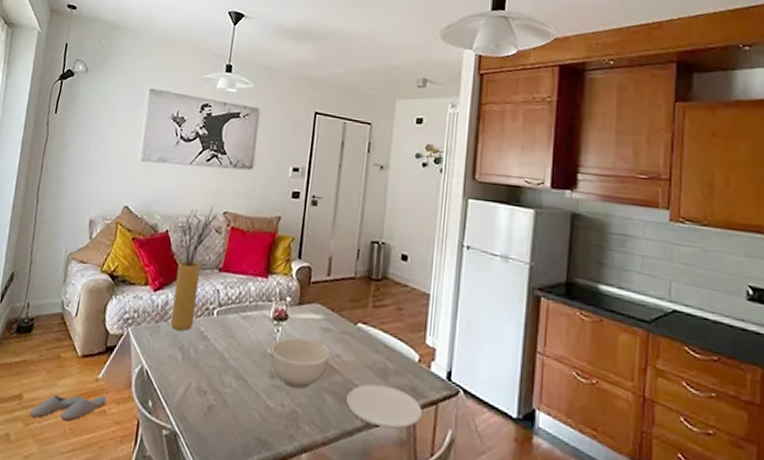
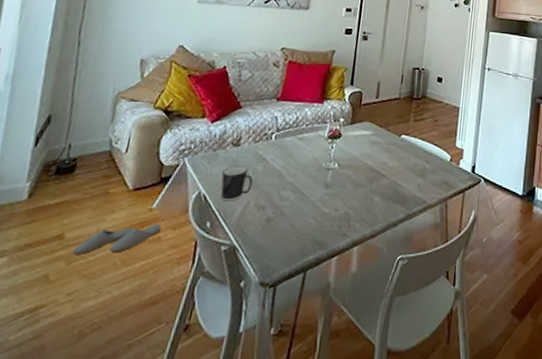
mug: none [162,341,195,381] -> present [220,165,253,202]
vase: present [170,207,217,331] -> none [228,44,275,157]
bowl: present [271,337,331,389] -> none [326,151,379,194]
plate: present [346,384,423,429] -> none [392,182,453,217]

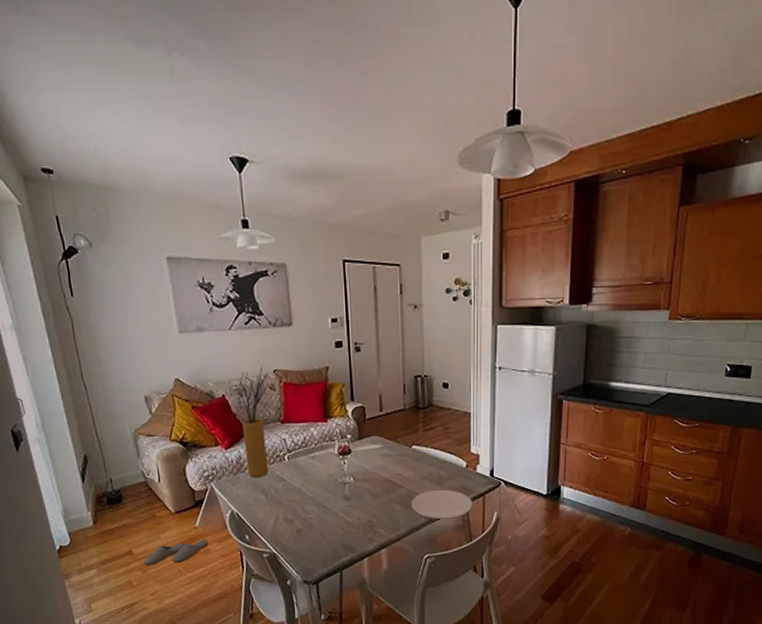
mug: present [220,165,253,202] -> none [247,486,277,518]
vase: none [228,44,275,157] -> present [235,367,269,478]
plate: none [392,182,453,217] -> present [411,489,473,520]

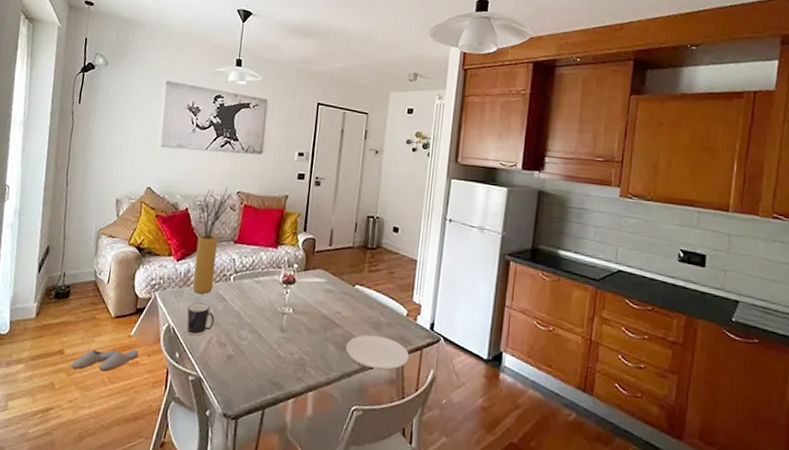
mug: none [247,486,277,518] -> present [186,302,215,336]

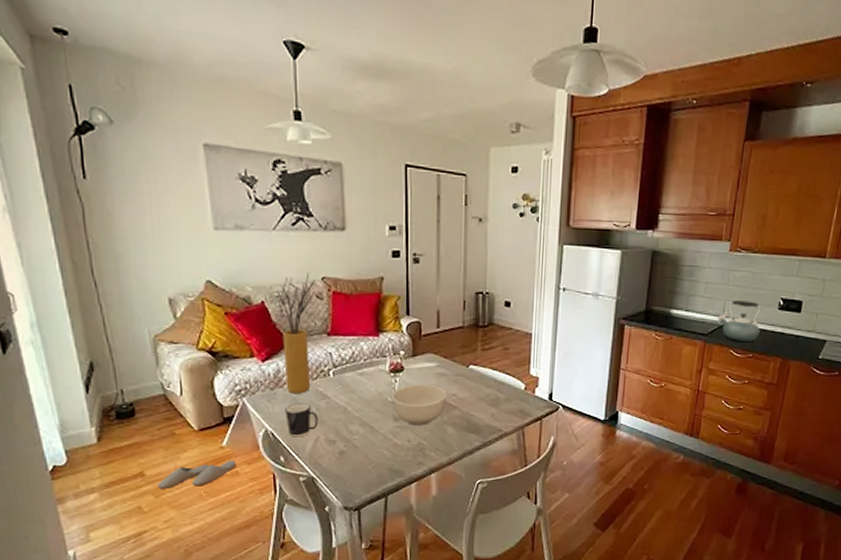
bowl: none [281,297,332,340] -> present [393,384,447,426]
plate: present [346,334,410,371] -> none [465,412,530,444]
kettle: none [609,247,659,294] -> present [717,300,761,343]

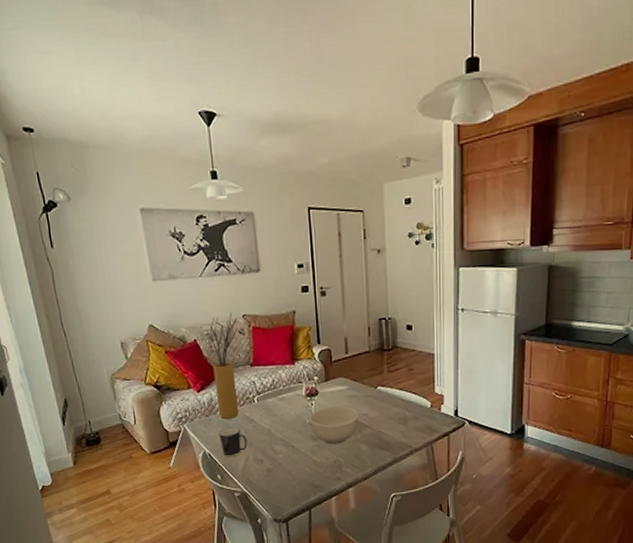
slippers: present [157,461,237,489] -> none [121,479,182,504]

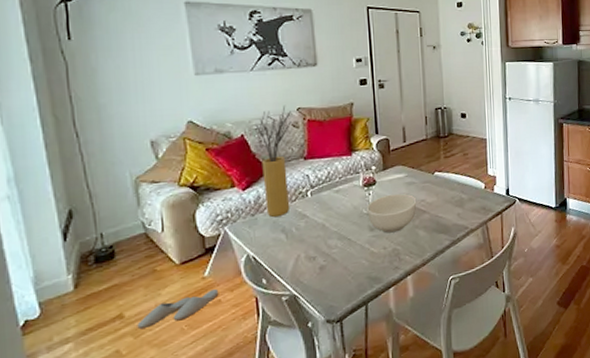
slippers: none [121,479,182,504] -> present [137,289,219,329]
mug: present [219,427,248,458] -> none [266,224,299,259]

